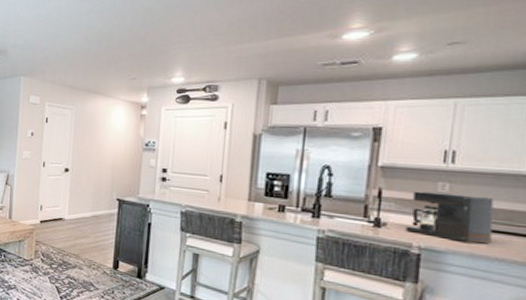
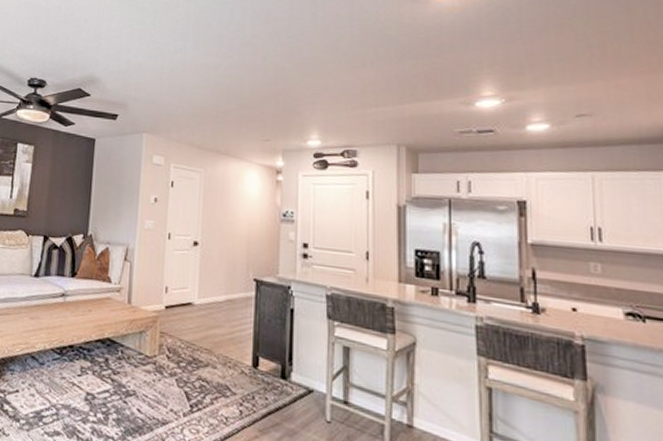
coffee maker: present [405,191,494,244] -> none [565,272,652,333]

